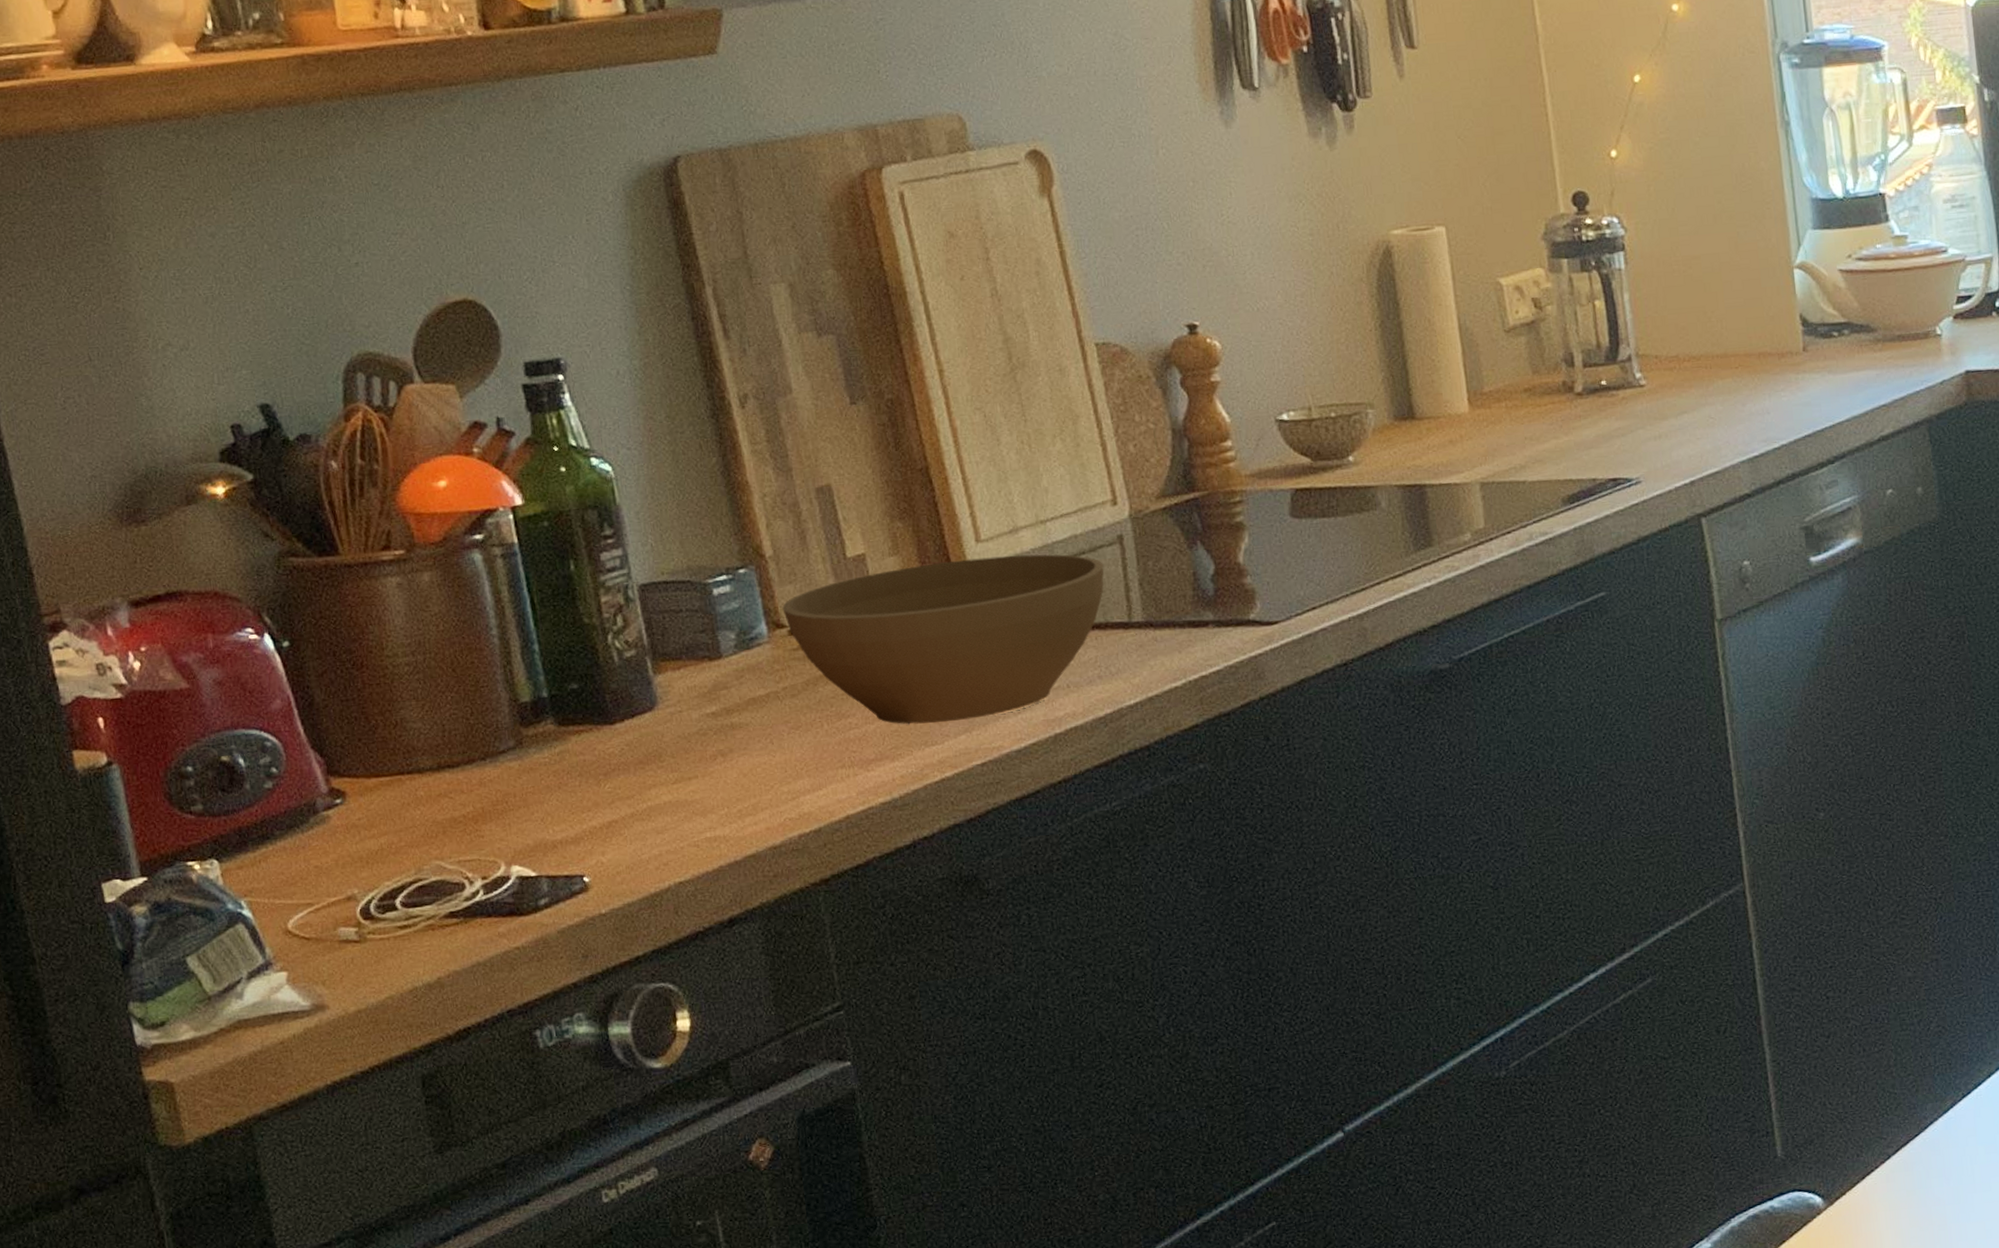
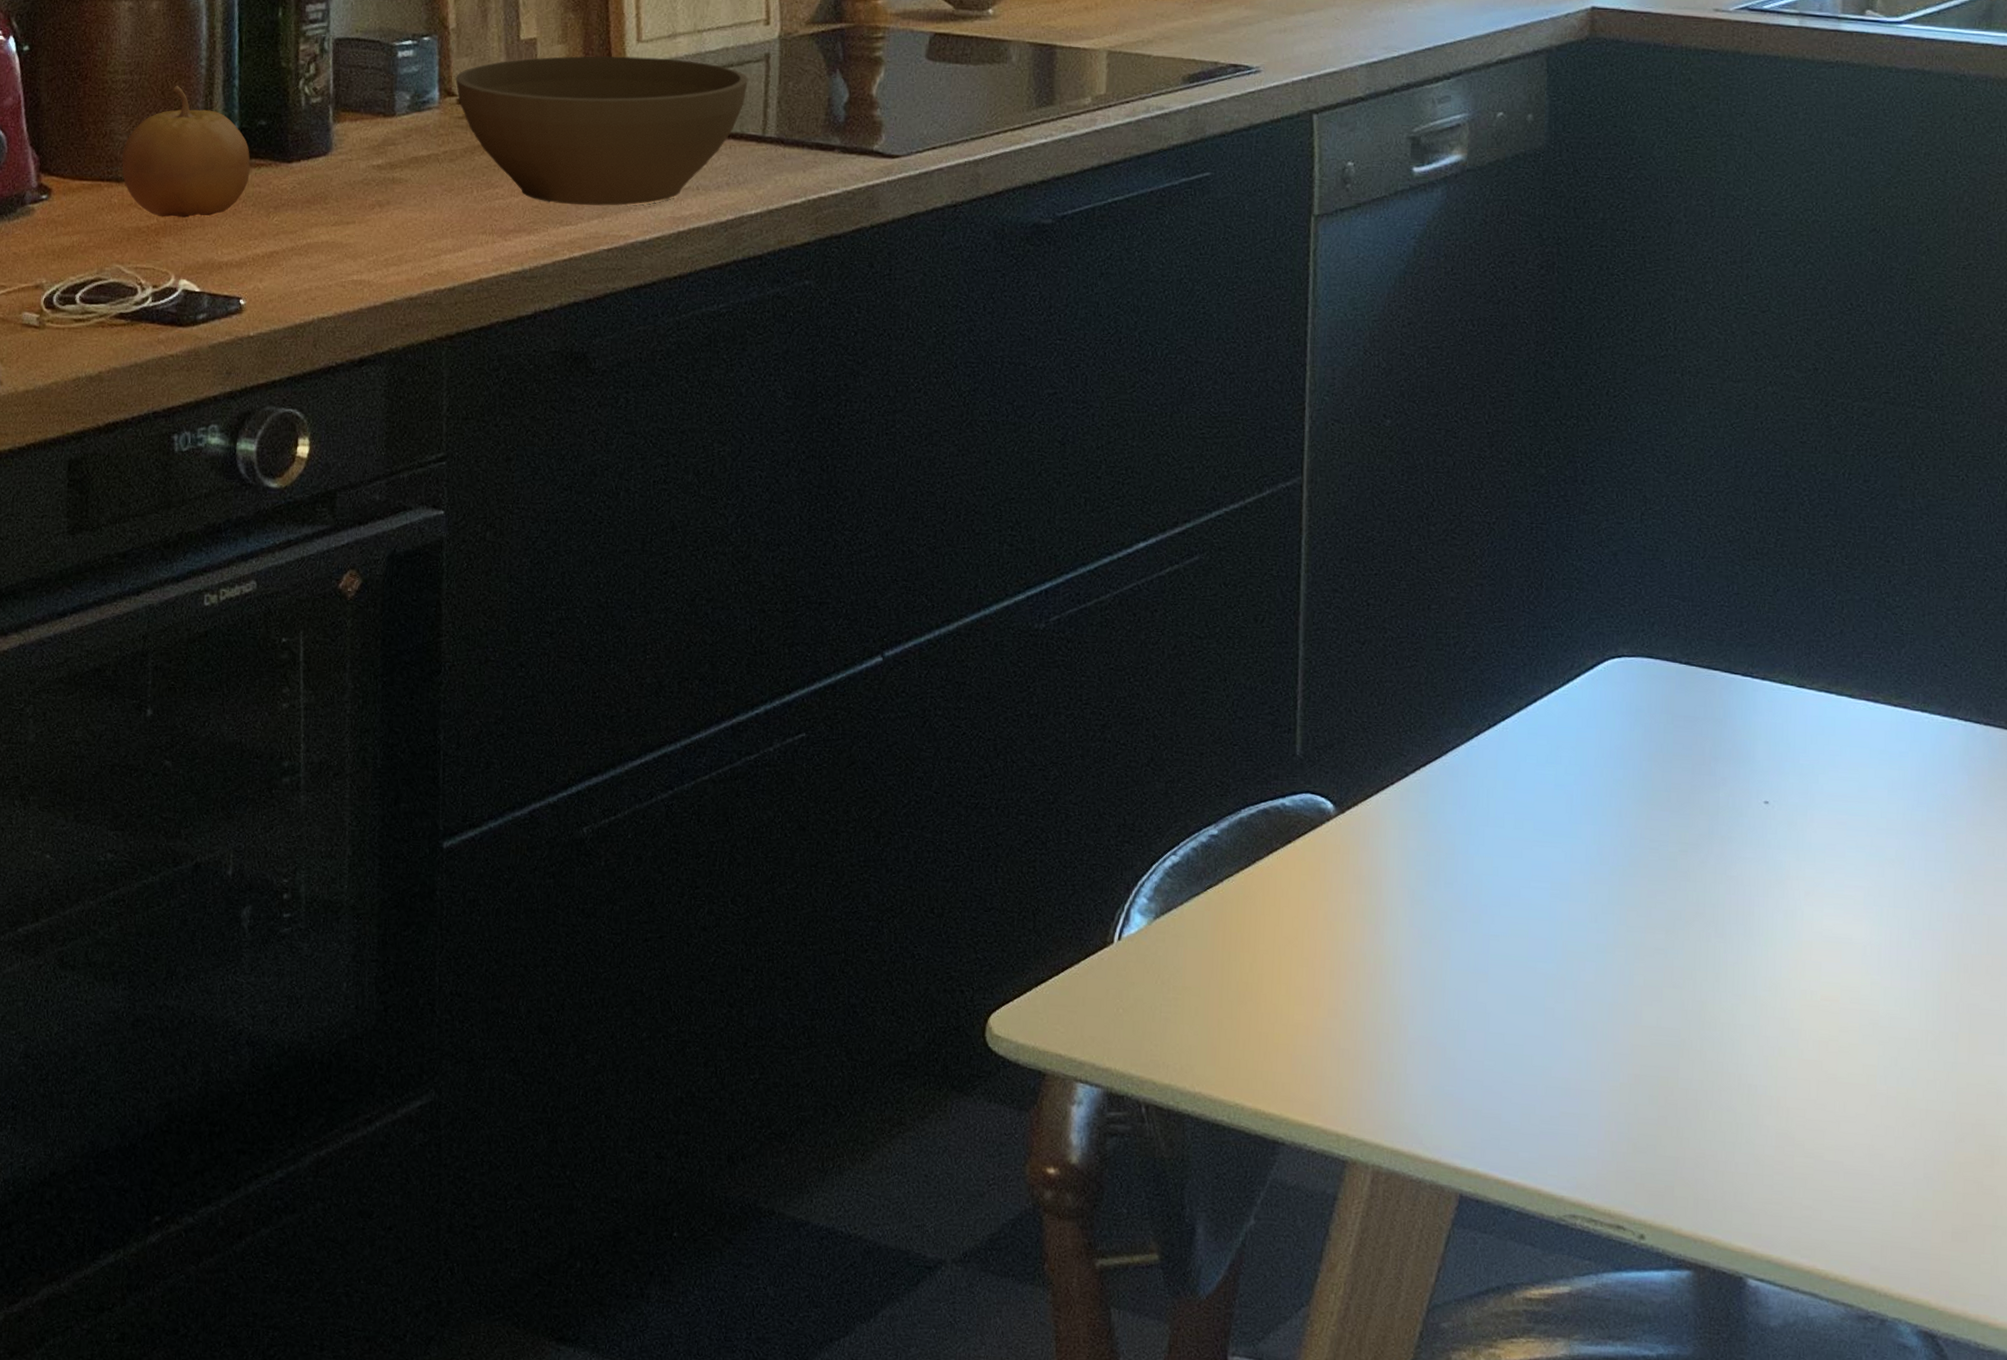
fruit: none [420,659,570,804] -> present [122,85,250,218]

